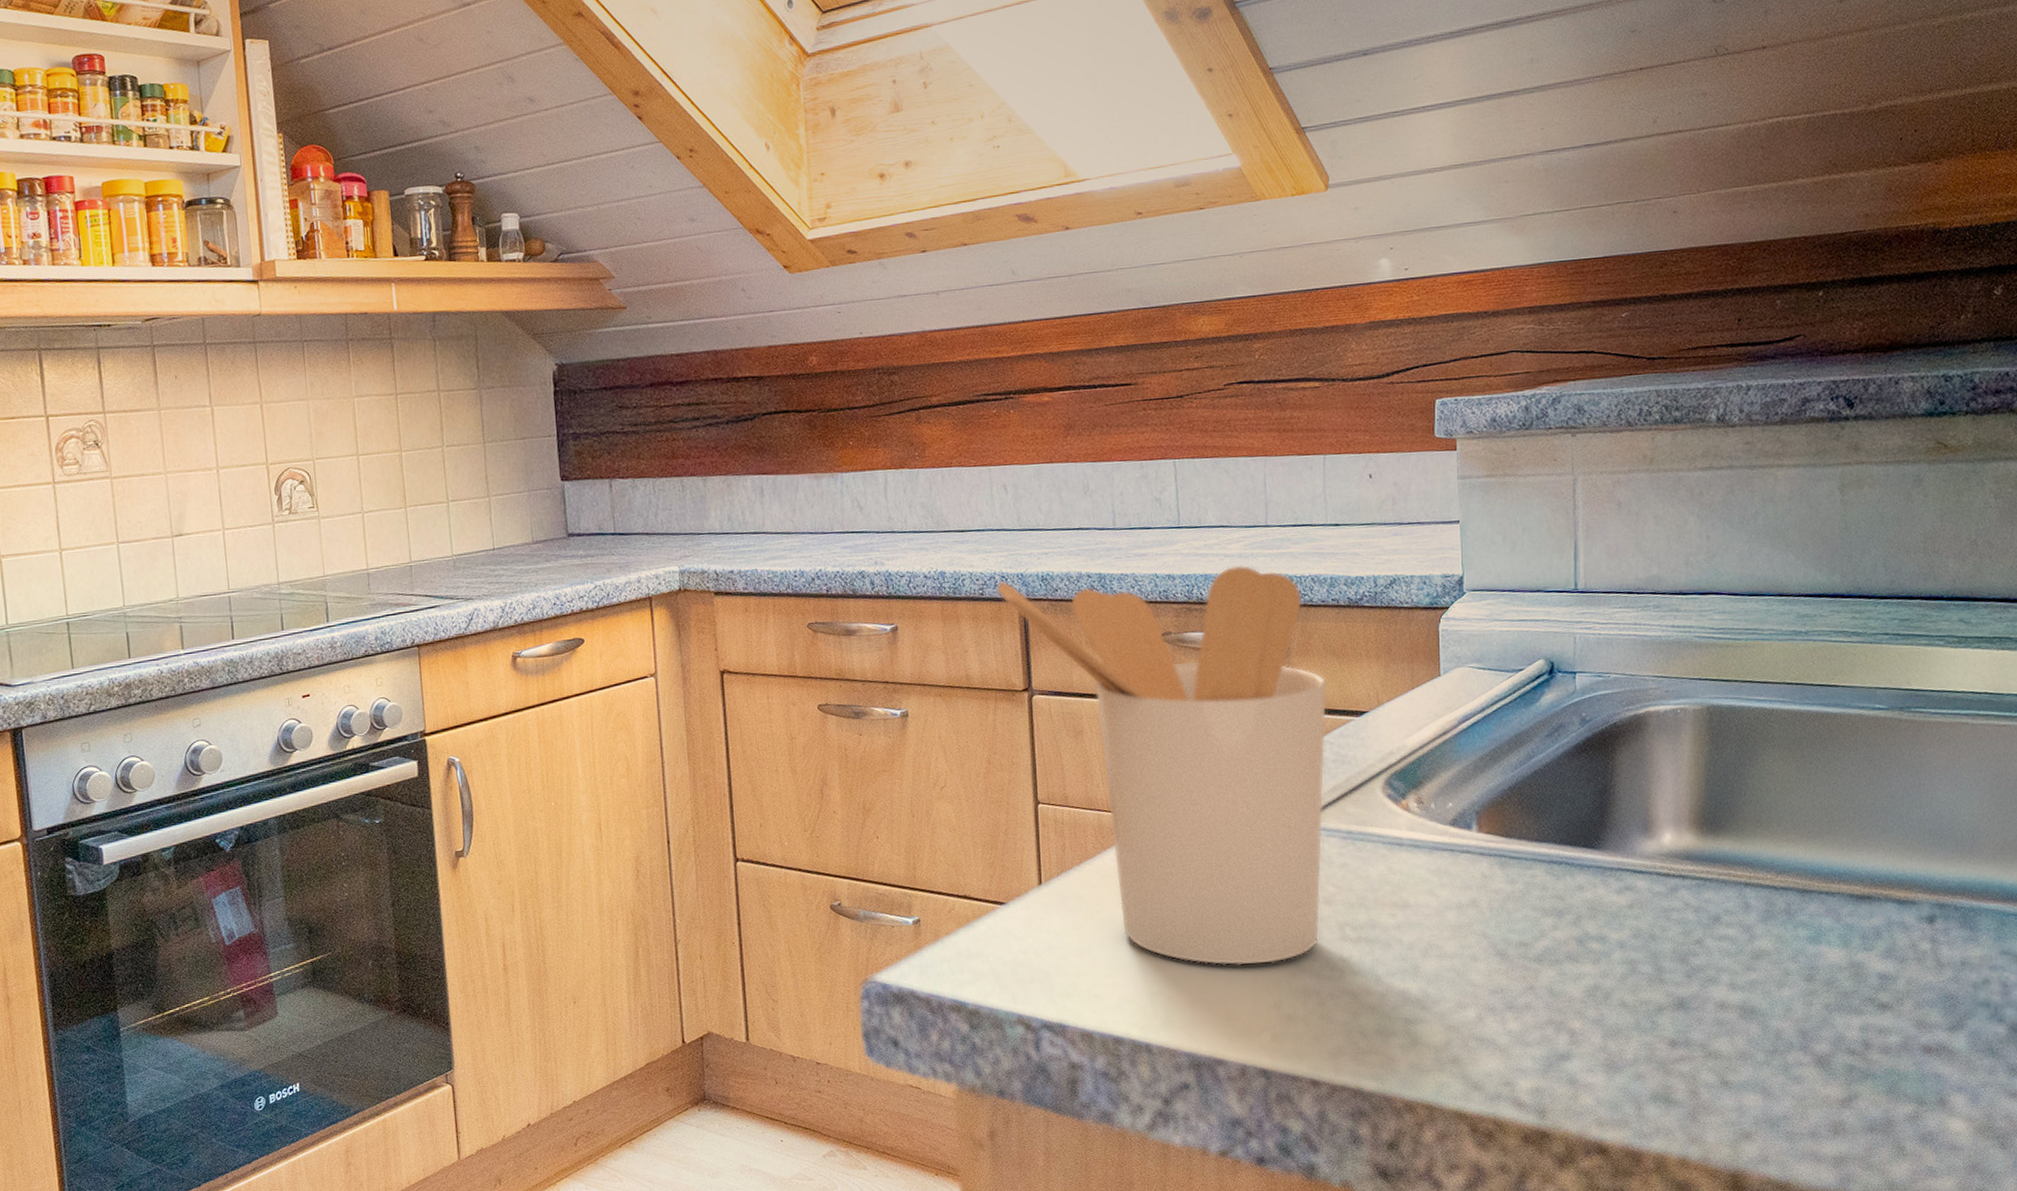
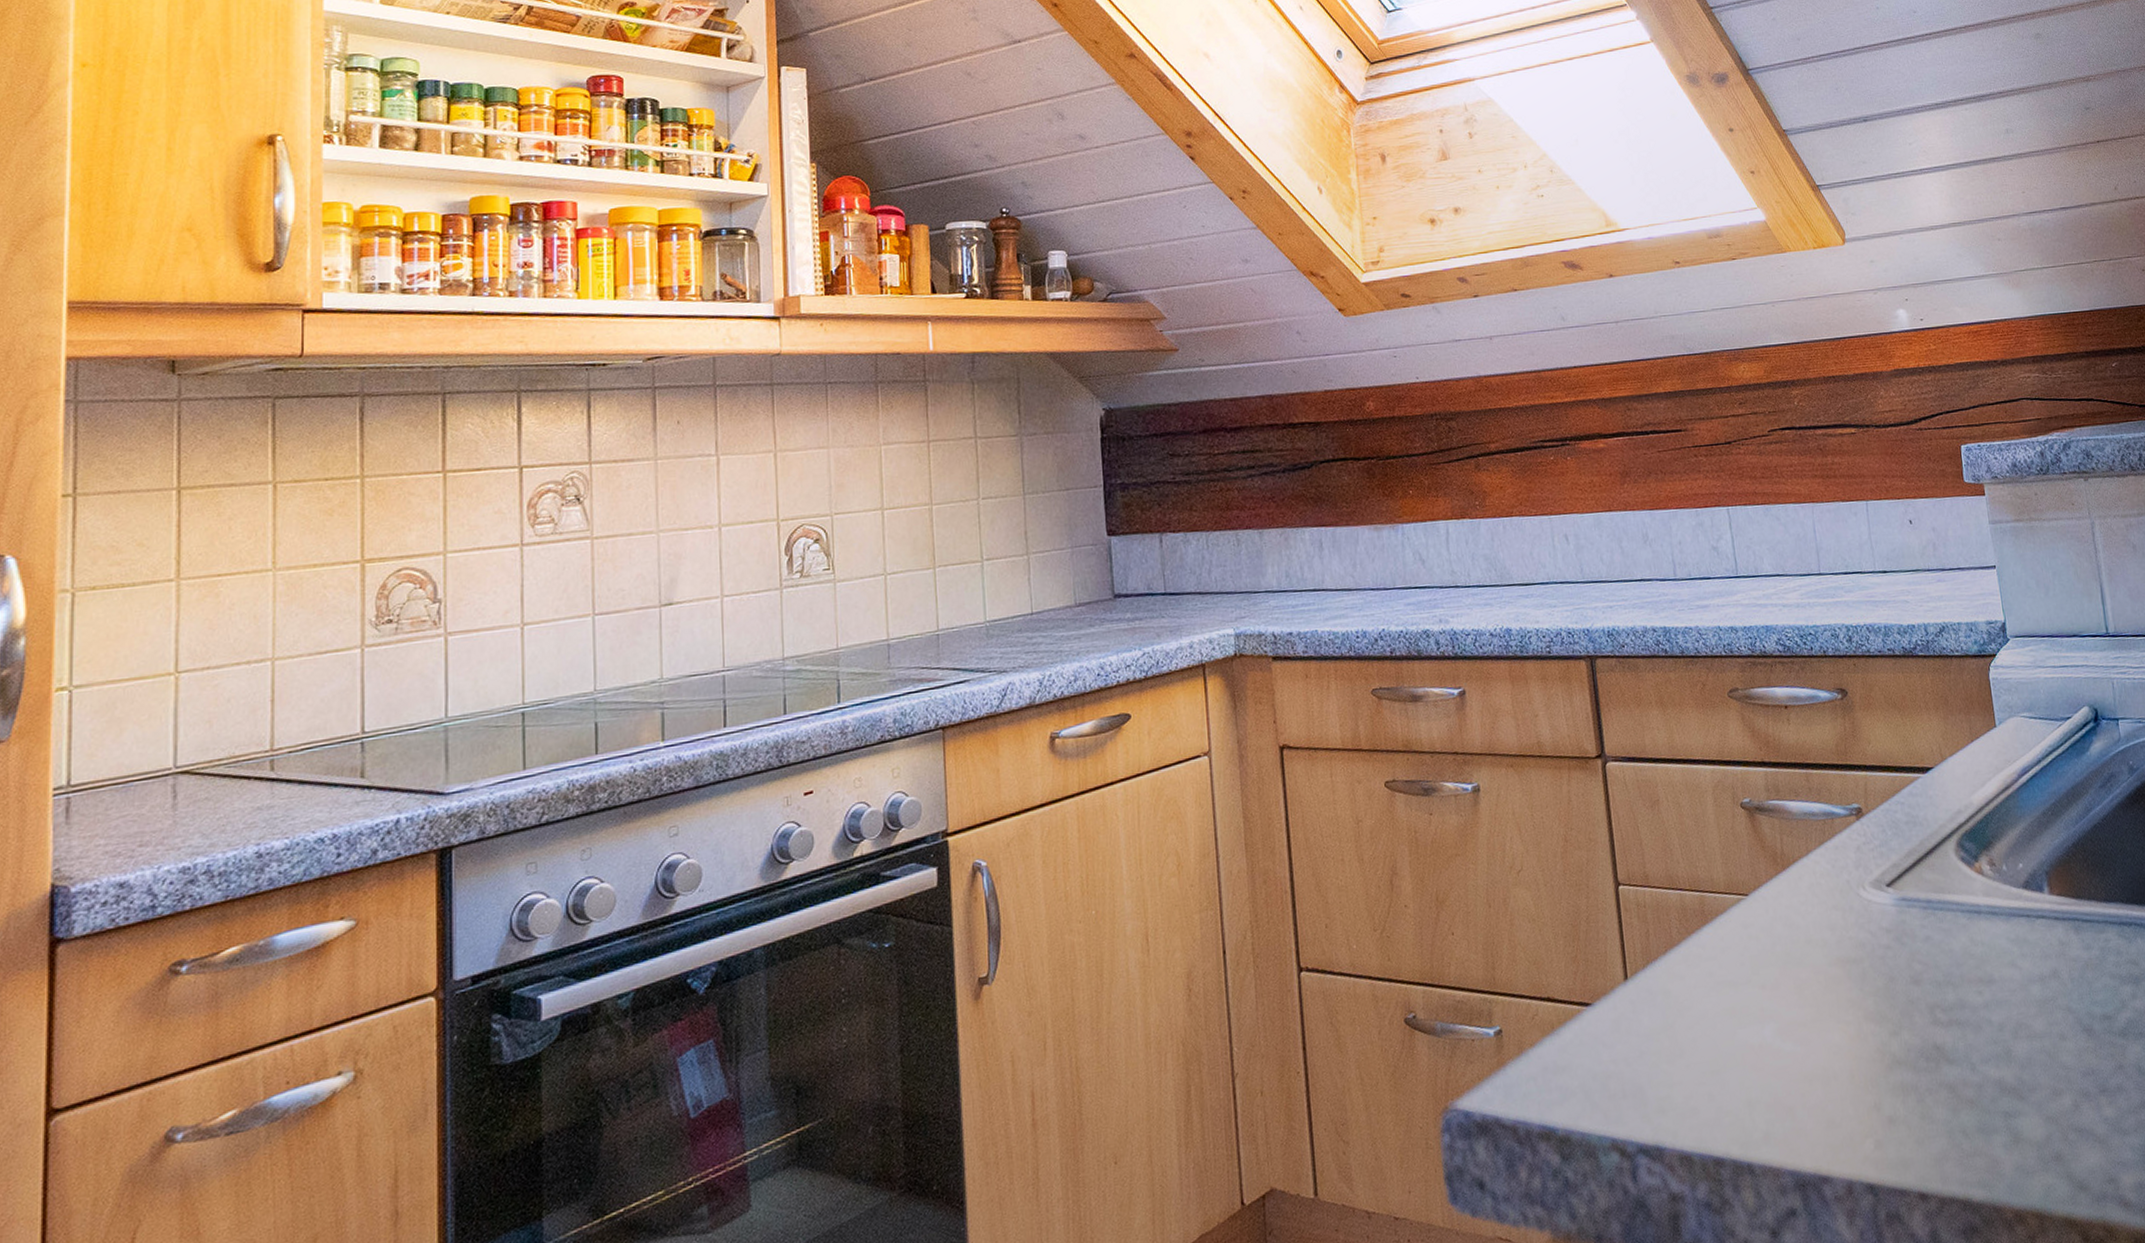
utensil holder: present [995,565,1327,966] -> none [1563,615,1911,1063]

